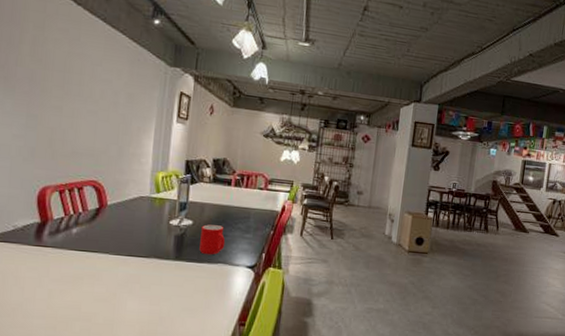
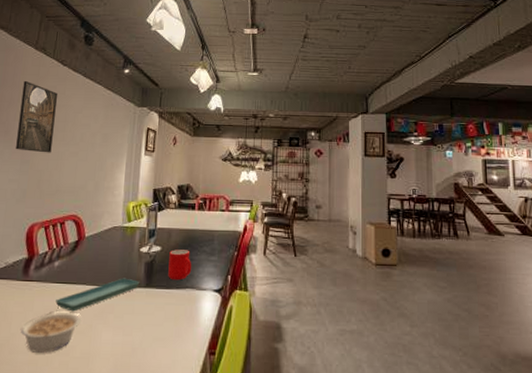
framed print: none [19,17,71,109] -> present [16,80,58,153]
legume: none [34,279,103,319] -> present [20,311,81,353]
saucer: none [74,249,169,280] -> present [56,278,140,312]

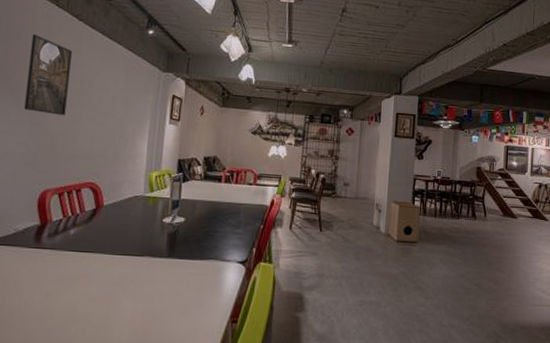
legume: present [20,311,81,353] -> none [32,280,99,320]
saucer: present [56,278,140,312] -> none [71,247,162,280]
cup: present [168,249,192,281] -> none [191,221,217,252]

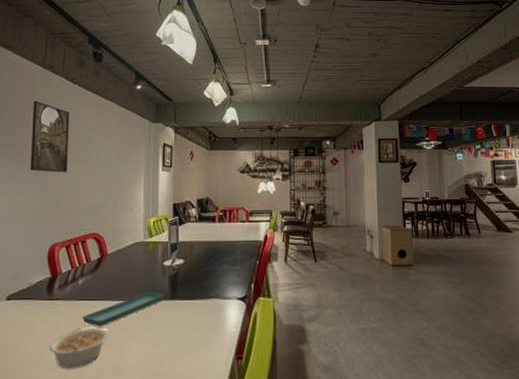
legume: none [32,280,99,320] -> present [48,327,108,368]
saucer: none [71,247,162,280] -> present [82,291,165,327]

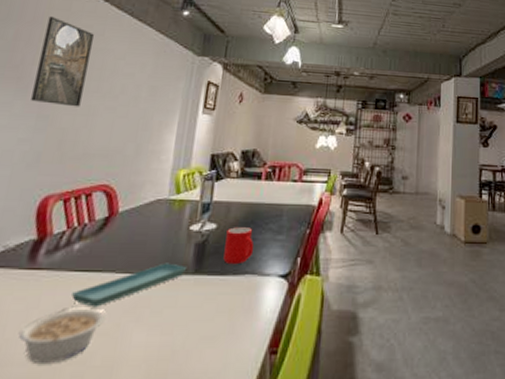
cup: none [192,261,216,291] -> present [223,227,255,265]

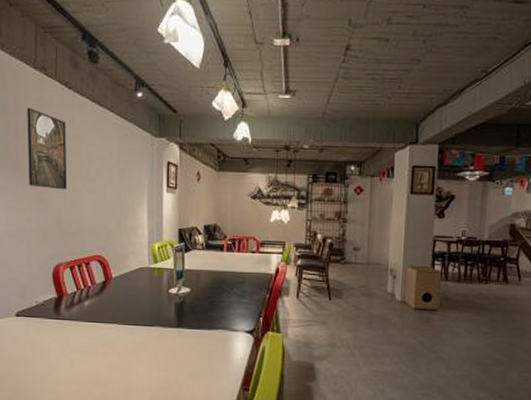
legume: present [17,308,105,363] -> none [59,348,116,385]
saucer: present [72,263,187,308] -> none [90,318,171,349]
cup: present [223,227,255,265] -> none [199,291,223,322]

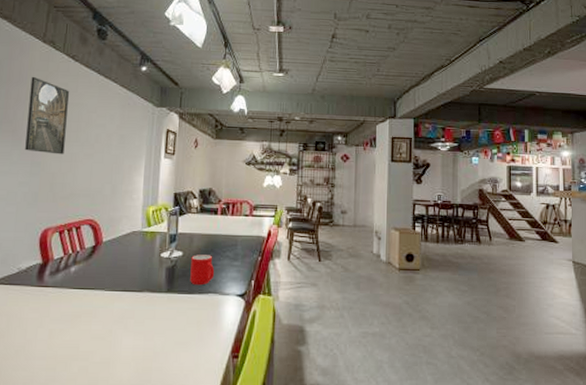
cup: none [199,291,223,322] -> present [190,255,215,286]

